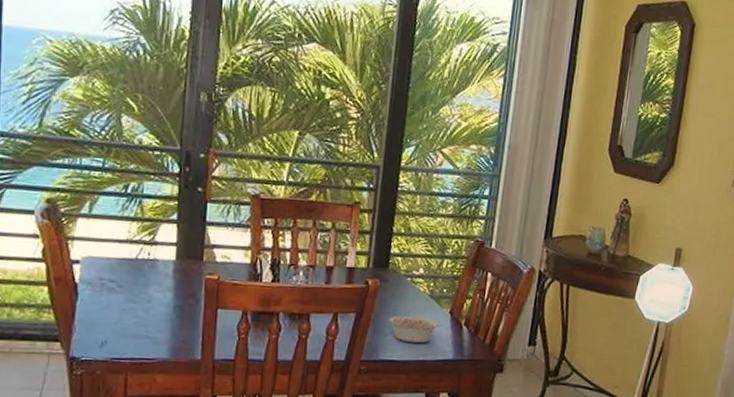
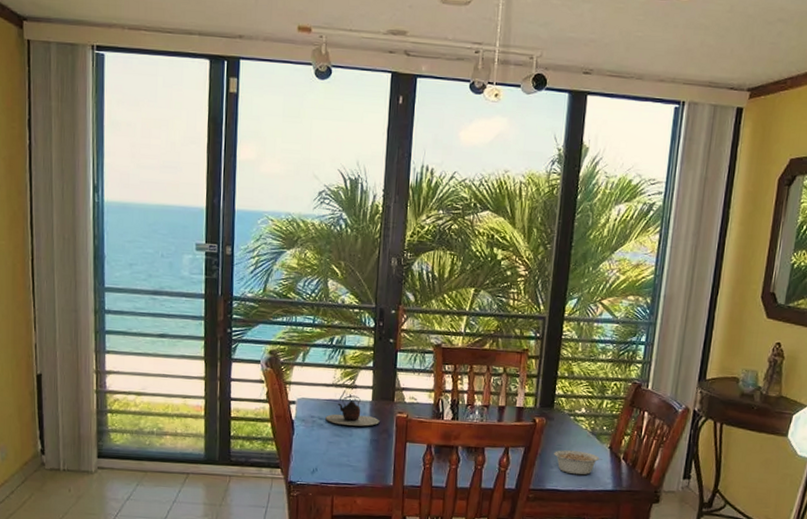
teapot: none [118,253,185,290] -> present [325,395,380,427]

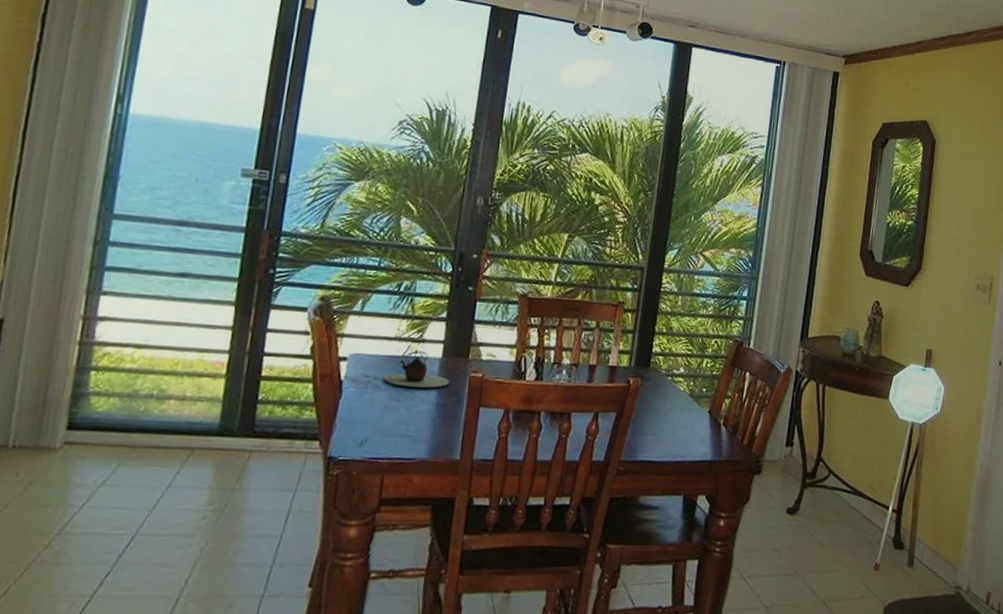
legume: present [553,450,603,475] -> none [648,415,702,444]

